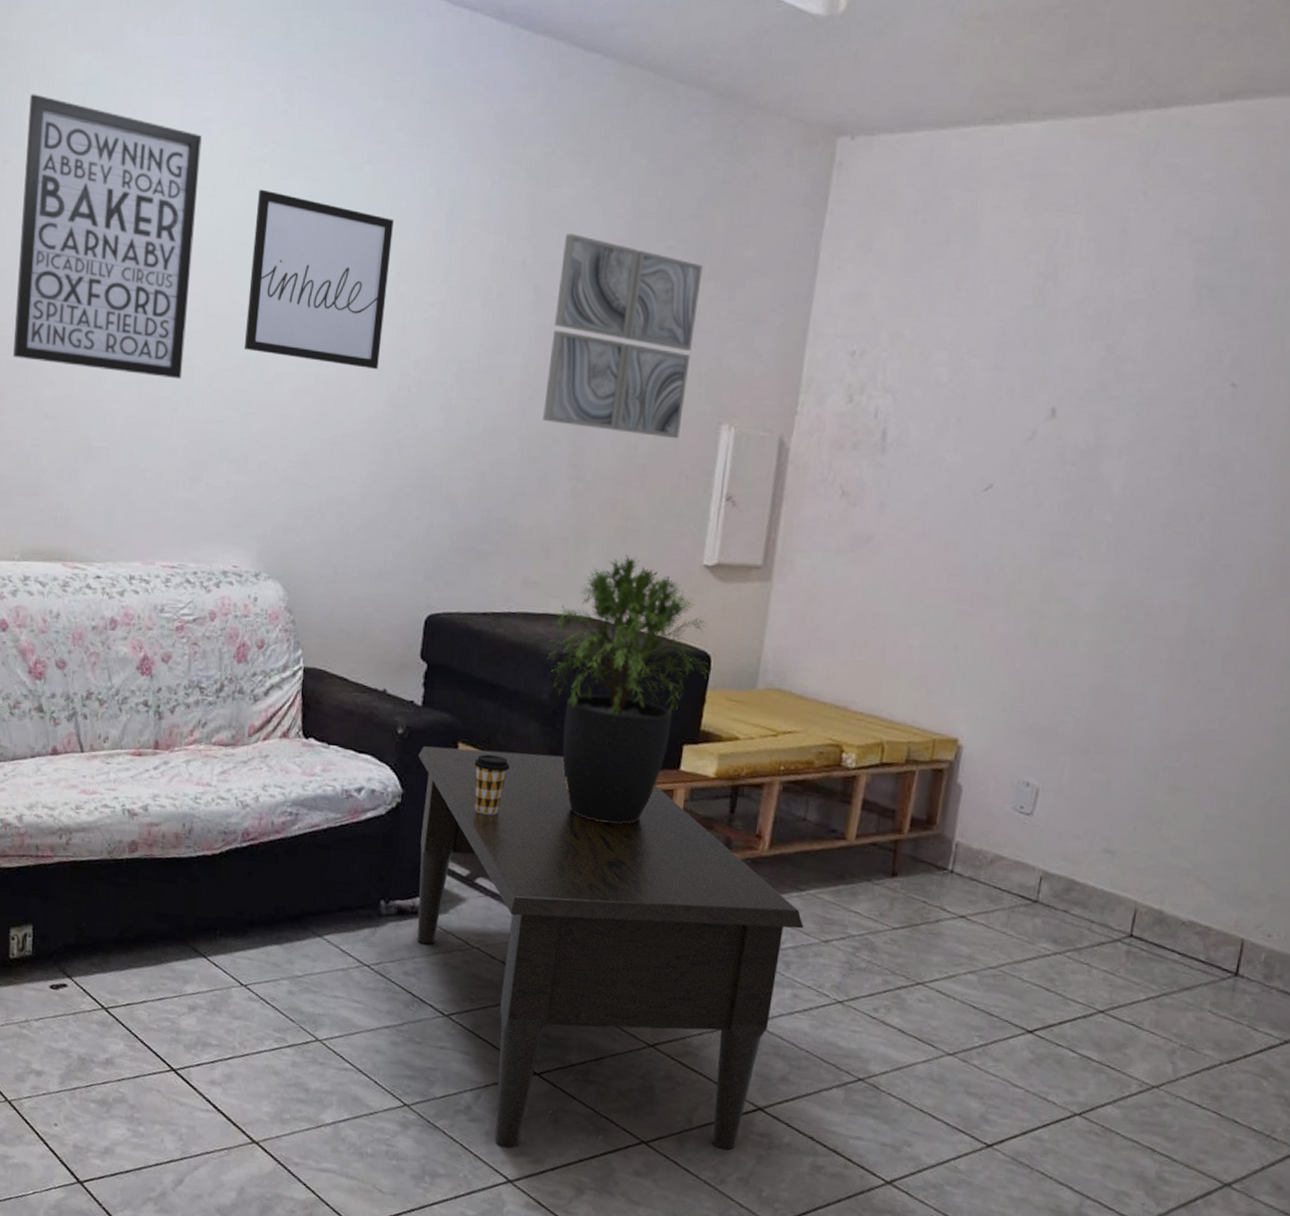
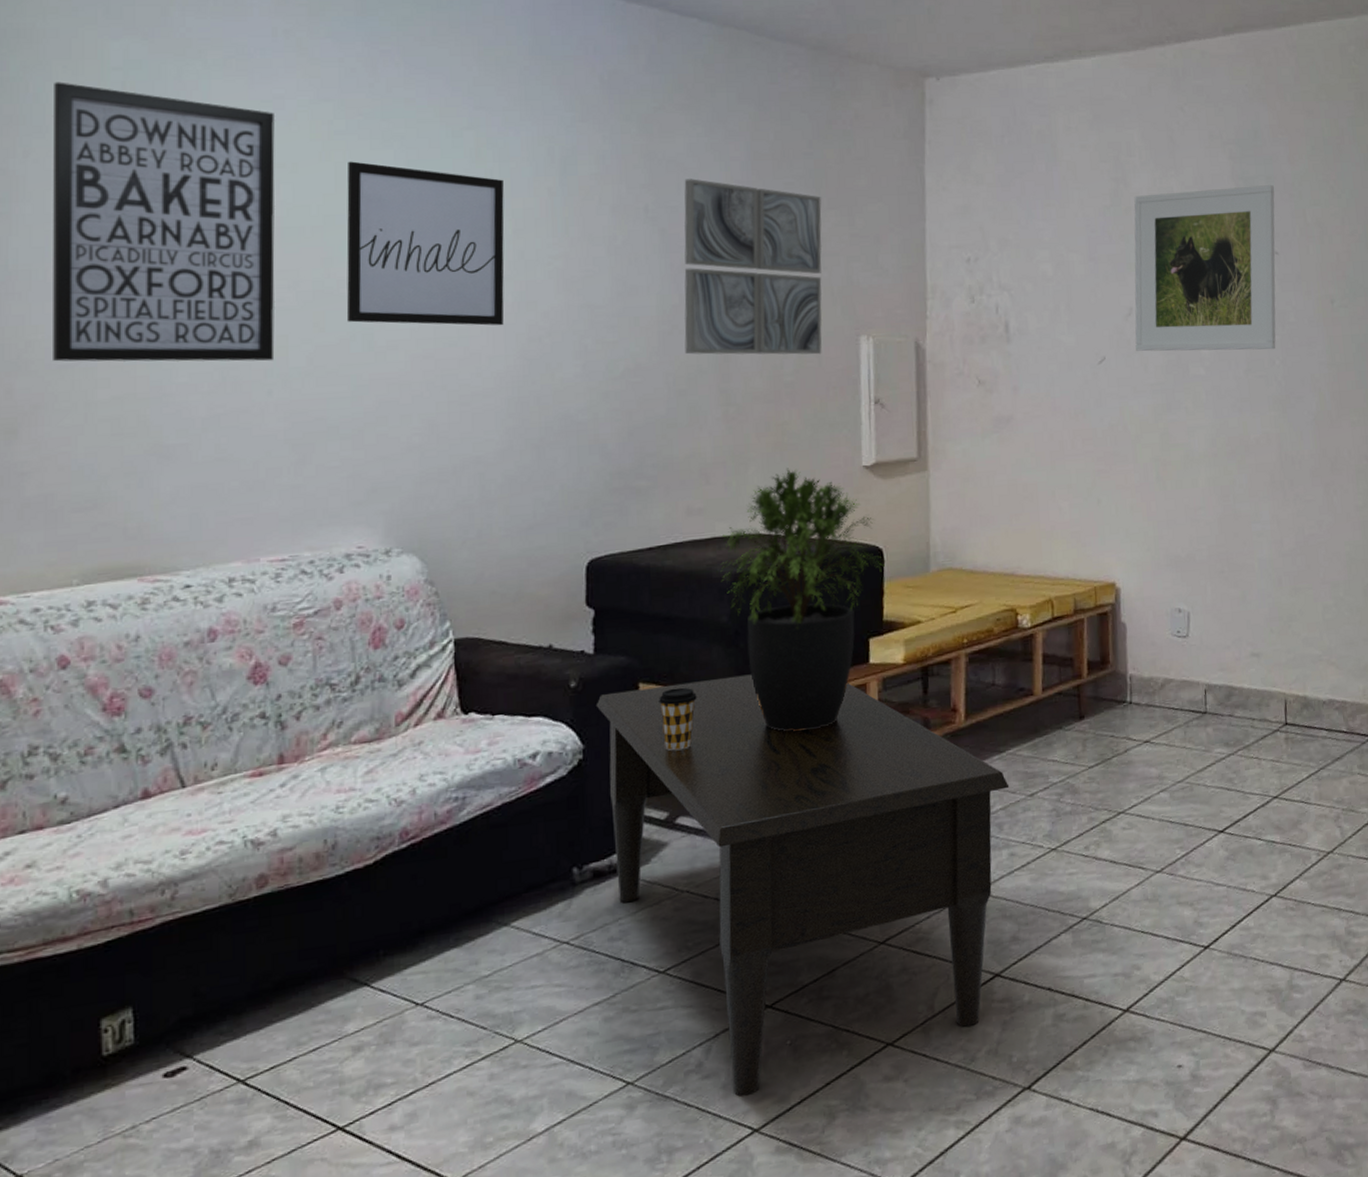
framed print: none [1031,296,1248,503] -> present [1134,185,1276,352]

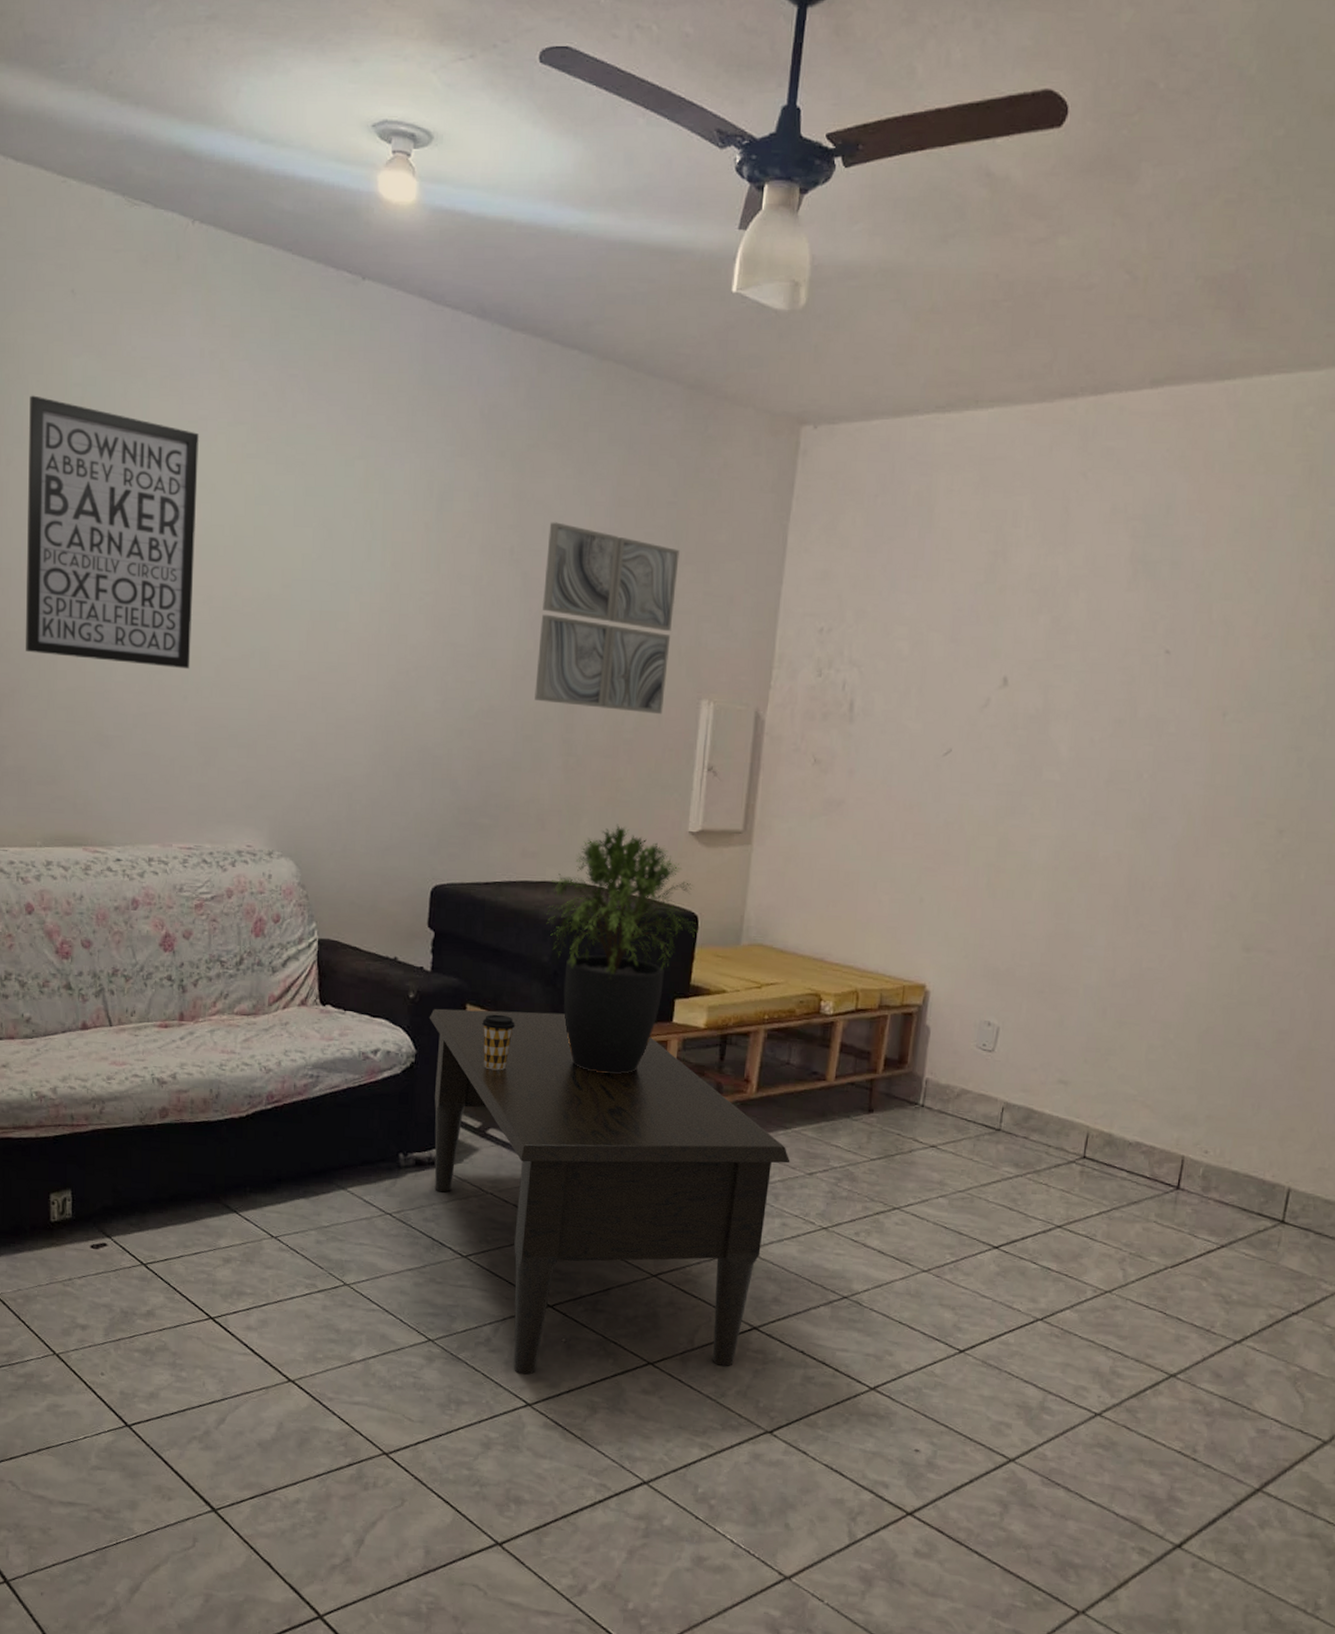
wall art: present [346,161,505,326] -> none [248,485,387,656]
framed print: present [1134,185,1276,352] -> none [986,571,1179,762]

